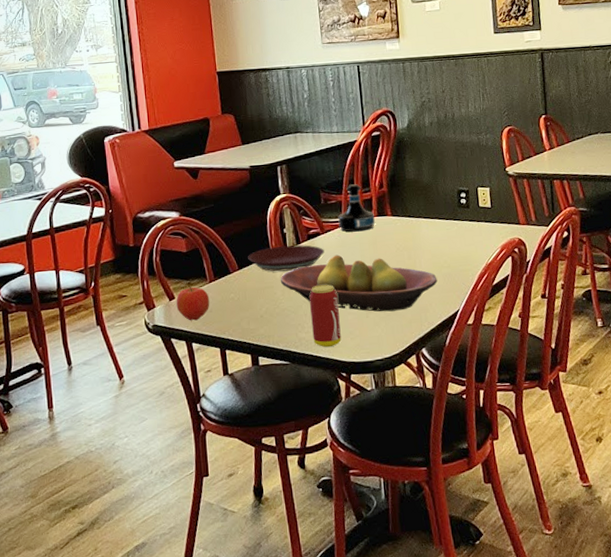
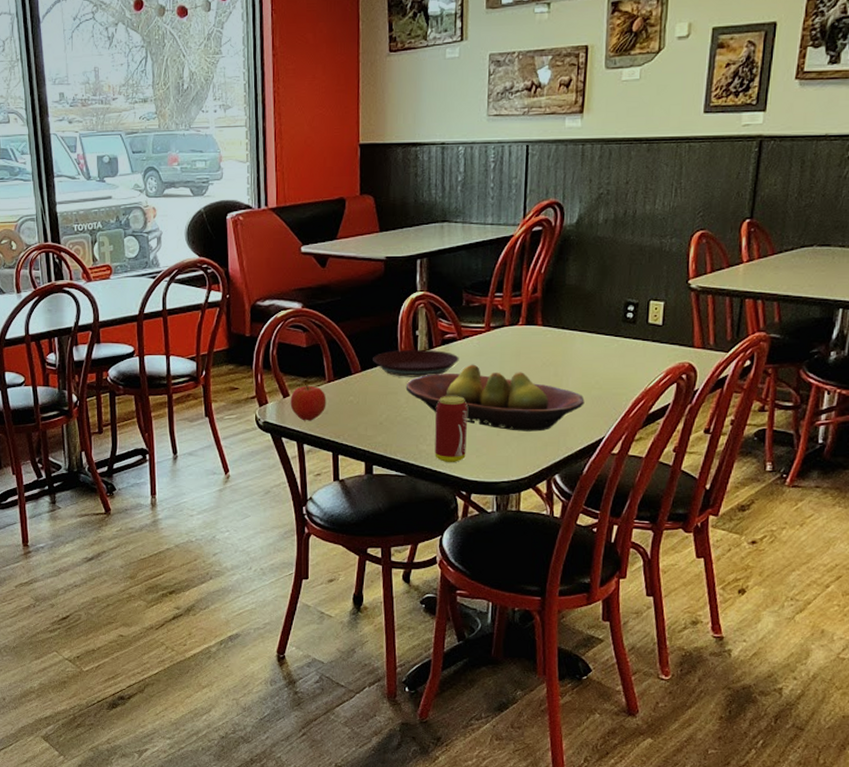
tequila bottle: present [338,184,375,232] -> none [479,286,522,340]

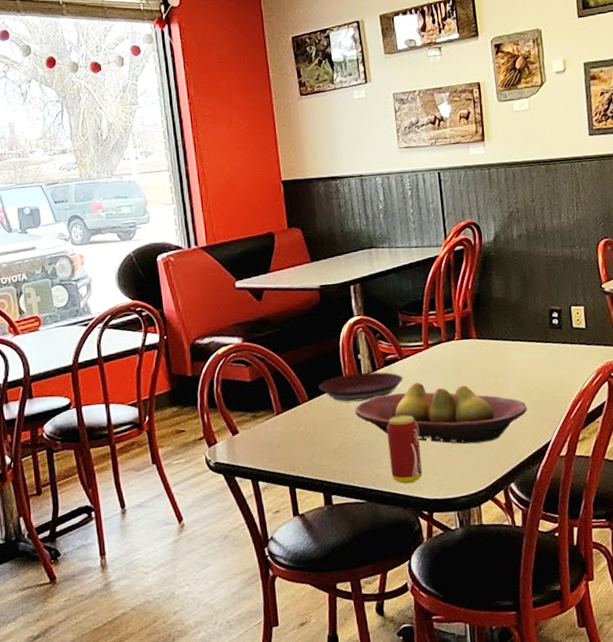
apple: present [290,385,327,421] -> none [240,420,278,457]

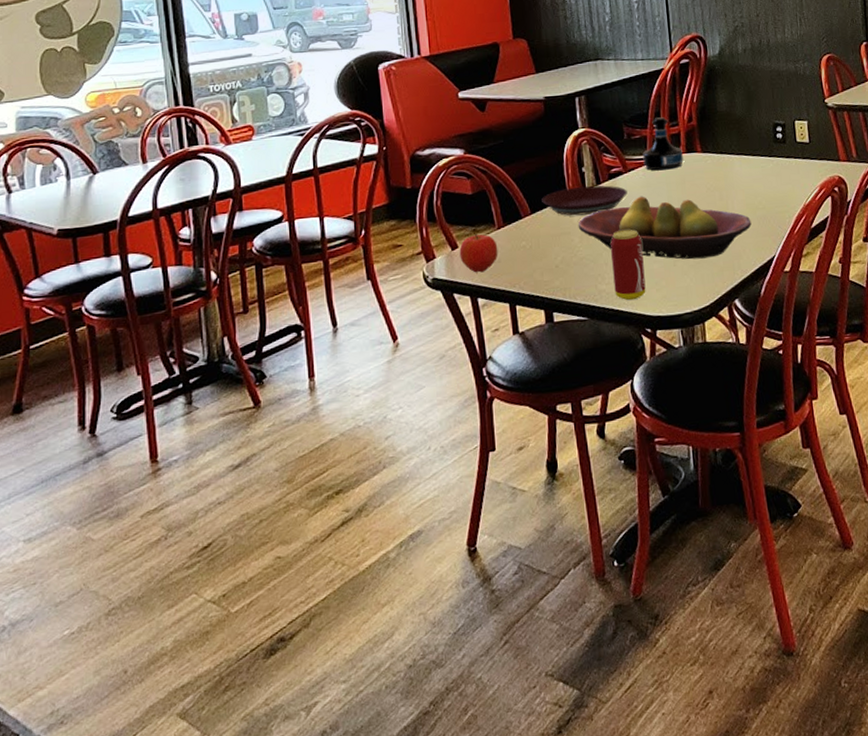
apple: none [240,420,278,457] -> present [459,234,498,273]
tequila bottle: none [418,304,459,357] -> present [642,117,683,171]

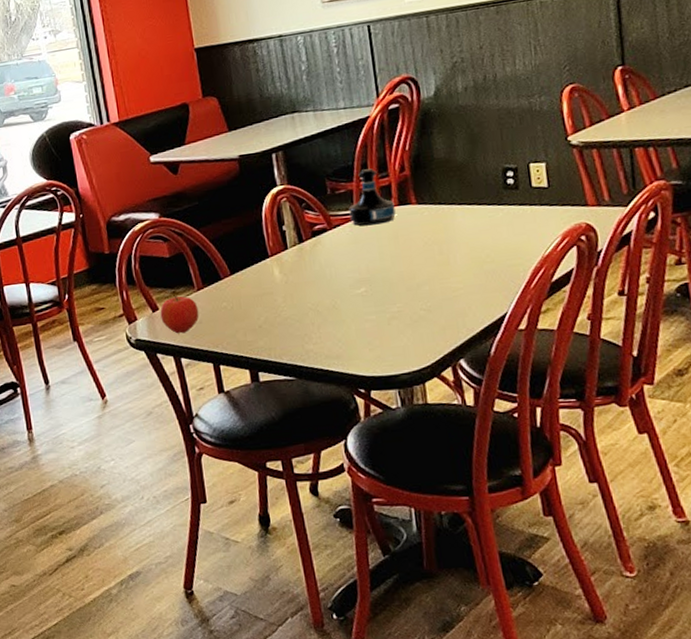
plate: present [542,185,628,216] -> none [241,243,333,276]
fruit bowl: present [578,196,752,260] -> none [280,253,478,318]
beverage can: present [610,229,646,301] -> none [316,288,358,361]

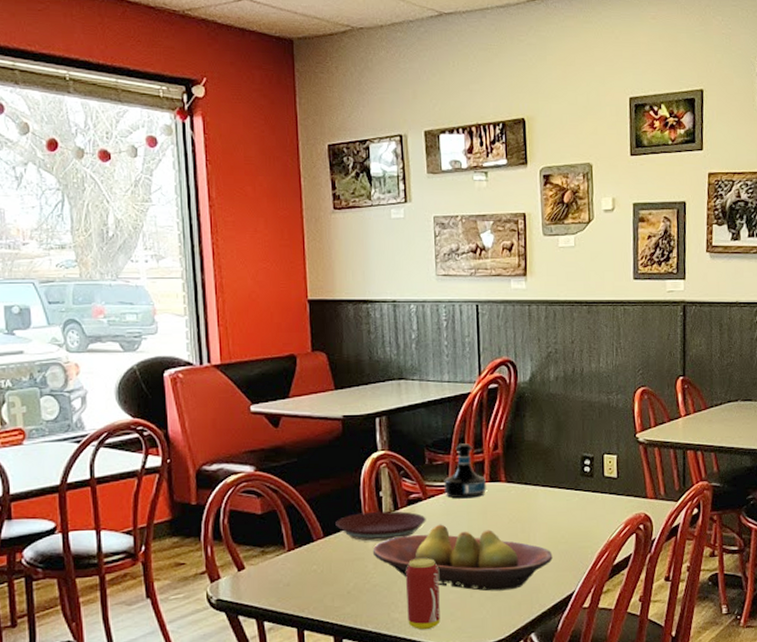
apple: present [160,296,199,334] -> none [246,555,287,596]
plate: none [241,243,333,276] -> present [335,511,426,541]
fruit bowl: none [280,253,478,318] -> present [372,524,553,592]
beverage can: none [316,288,358,361] -> present [406,558,440,630]

